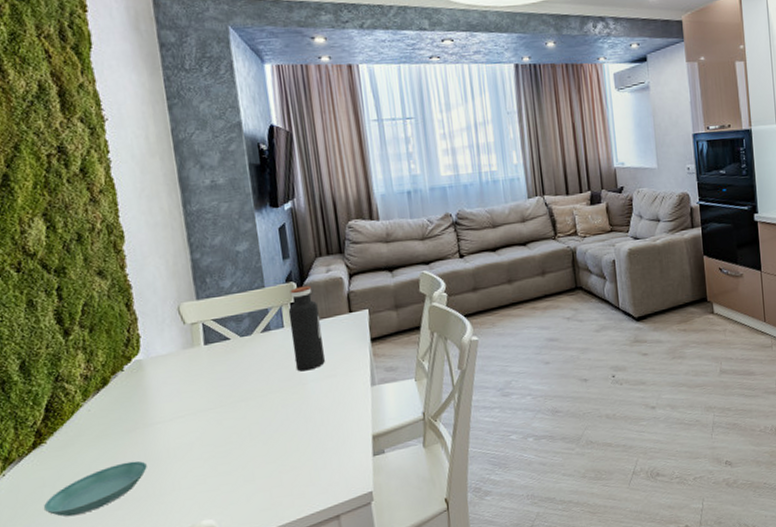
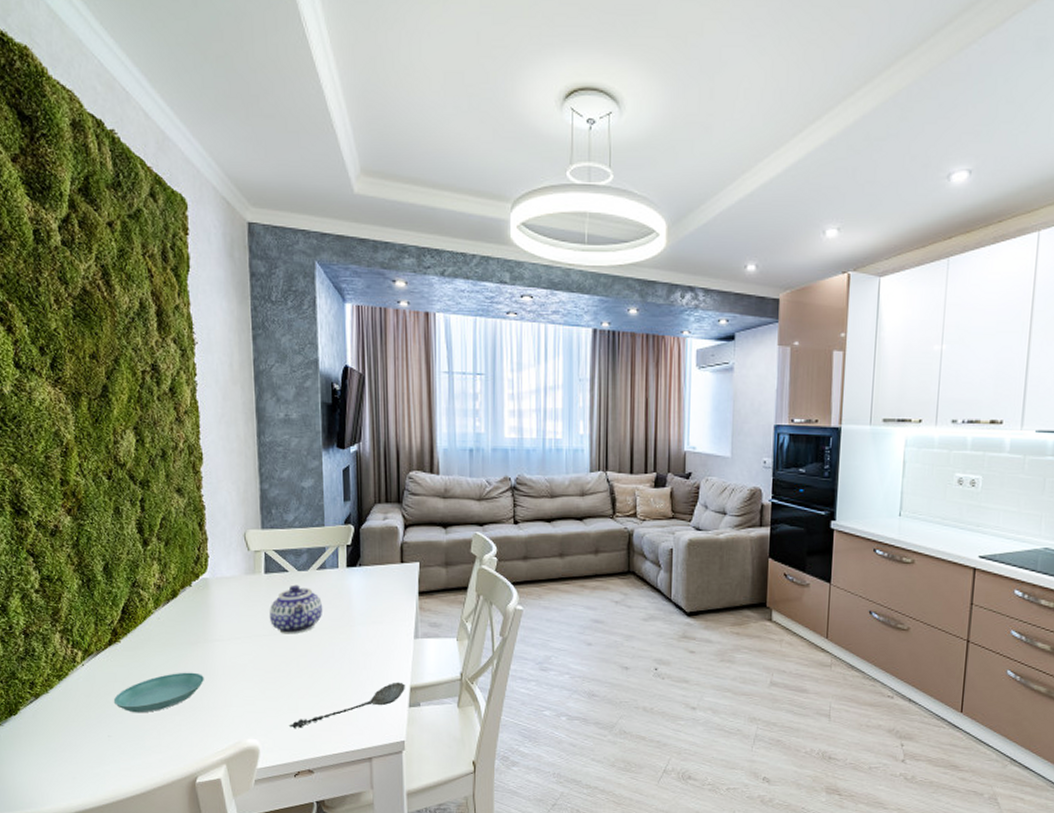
teapot: none [213,351,272,404] -> present [269,584,323,634]
spoon: none [247,432,368,500] -> present [290,682,406,728]
water bottle: present [288,285,325,372] -> none [344,530,374,614]

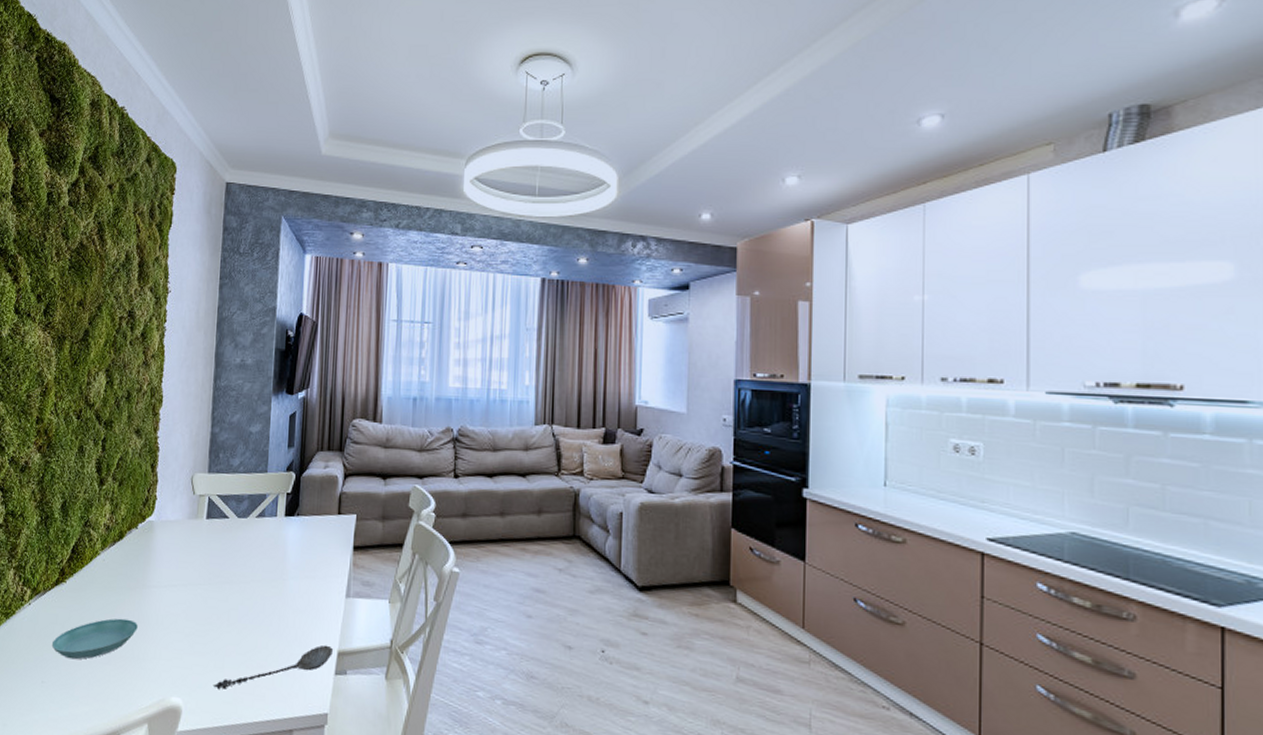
teapot: present [269,584,323,634] -> none [206,532,259,585]

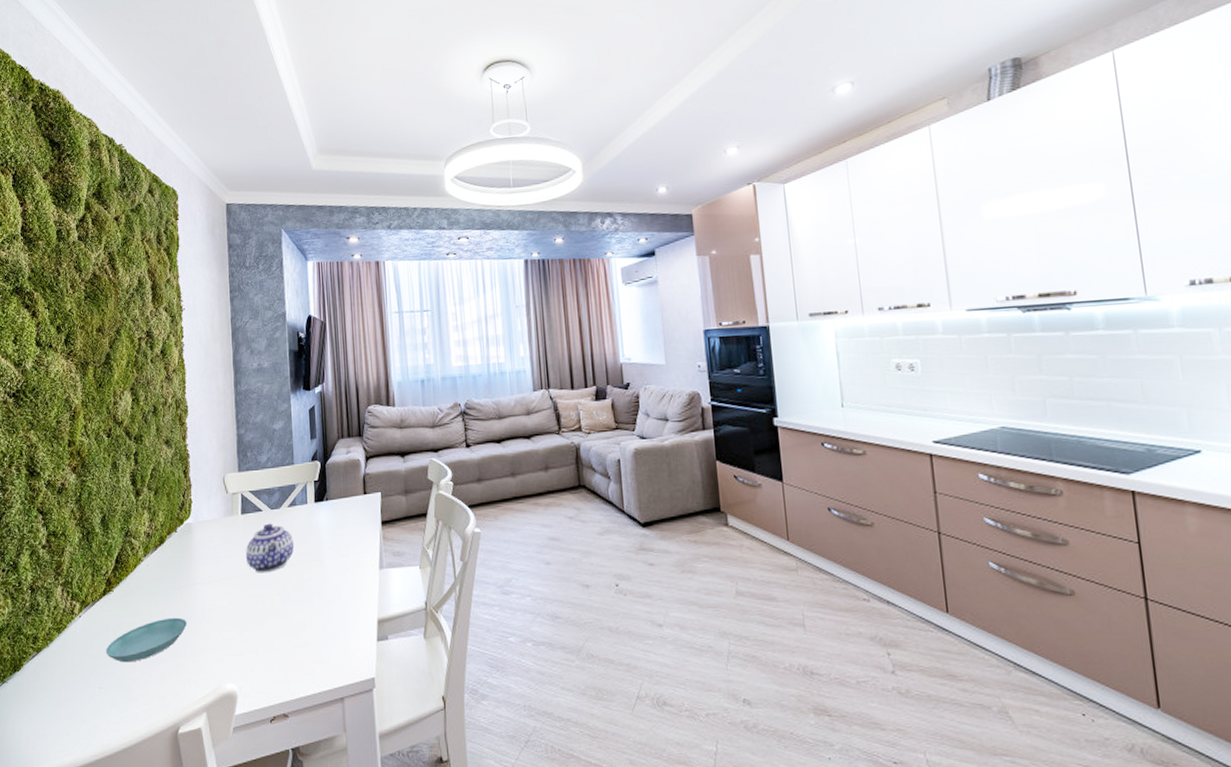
teapot: none [206,532,259,585] -> present [245,523,295,573]
spoon: present [214,645,334,689] -> none [265,615,374,670]

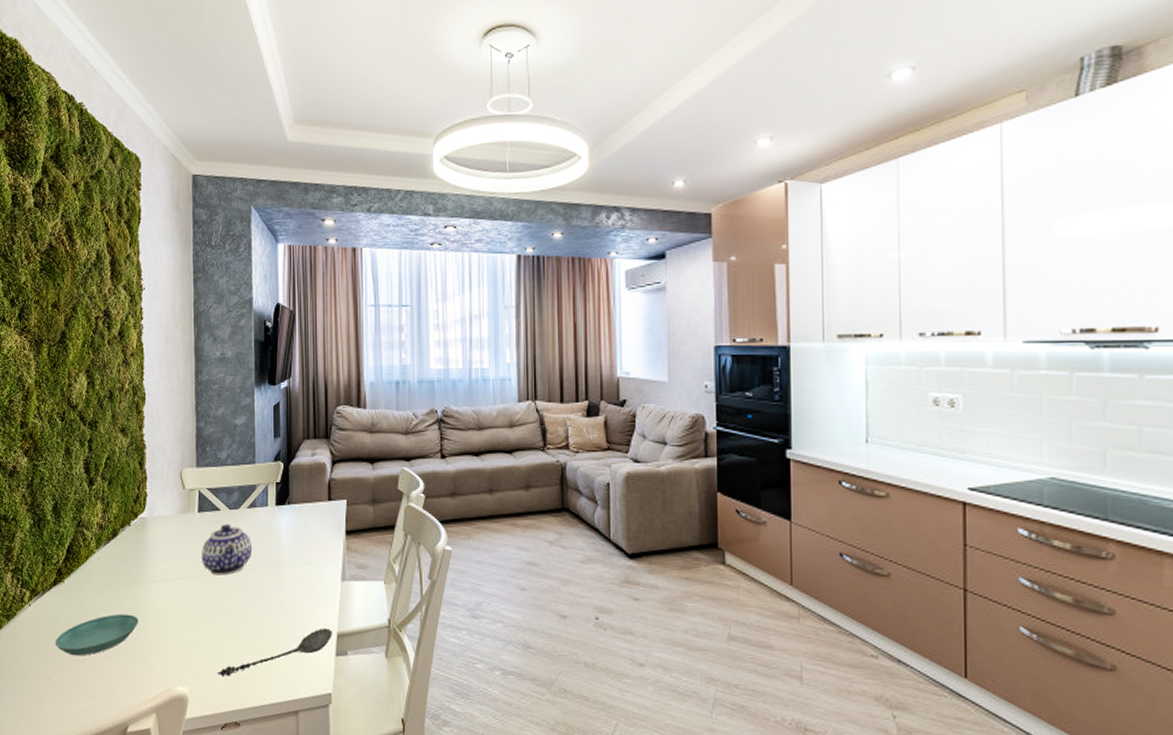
spoon: none [265,615,374,670] -> present [218,628,333,676]

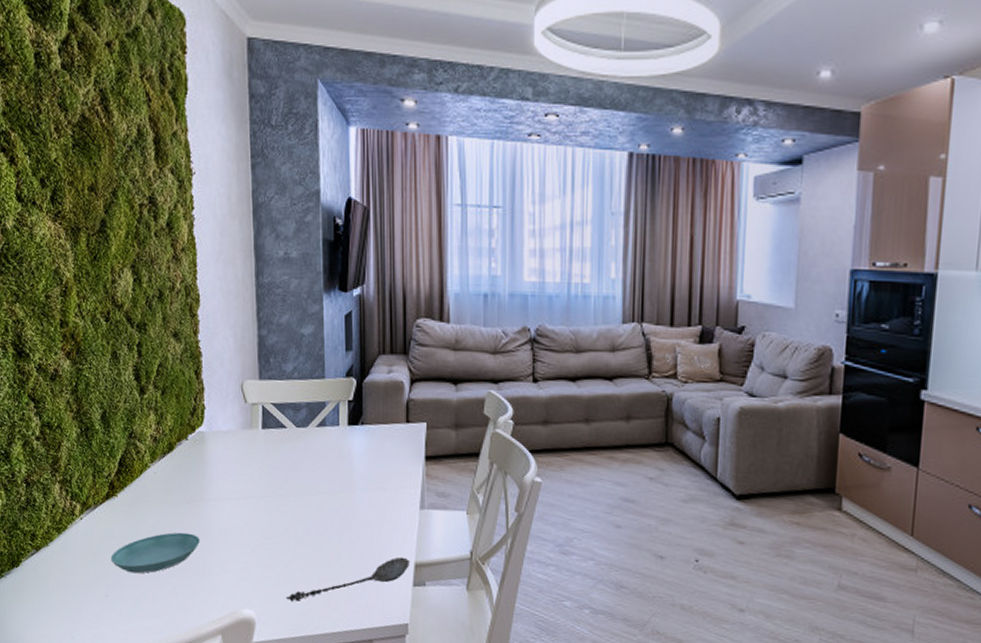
teapot: present [201,524,253,576] -> none [266,442,323,497]

